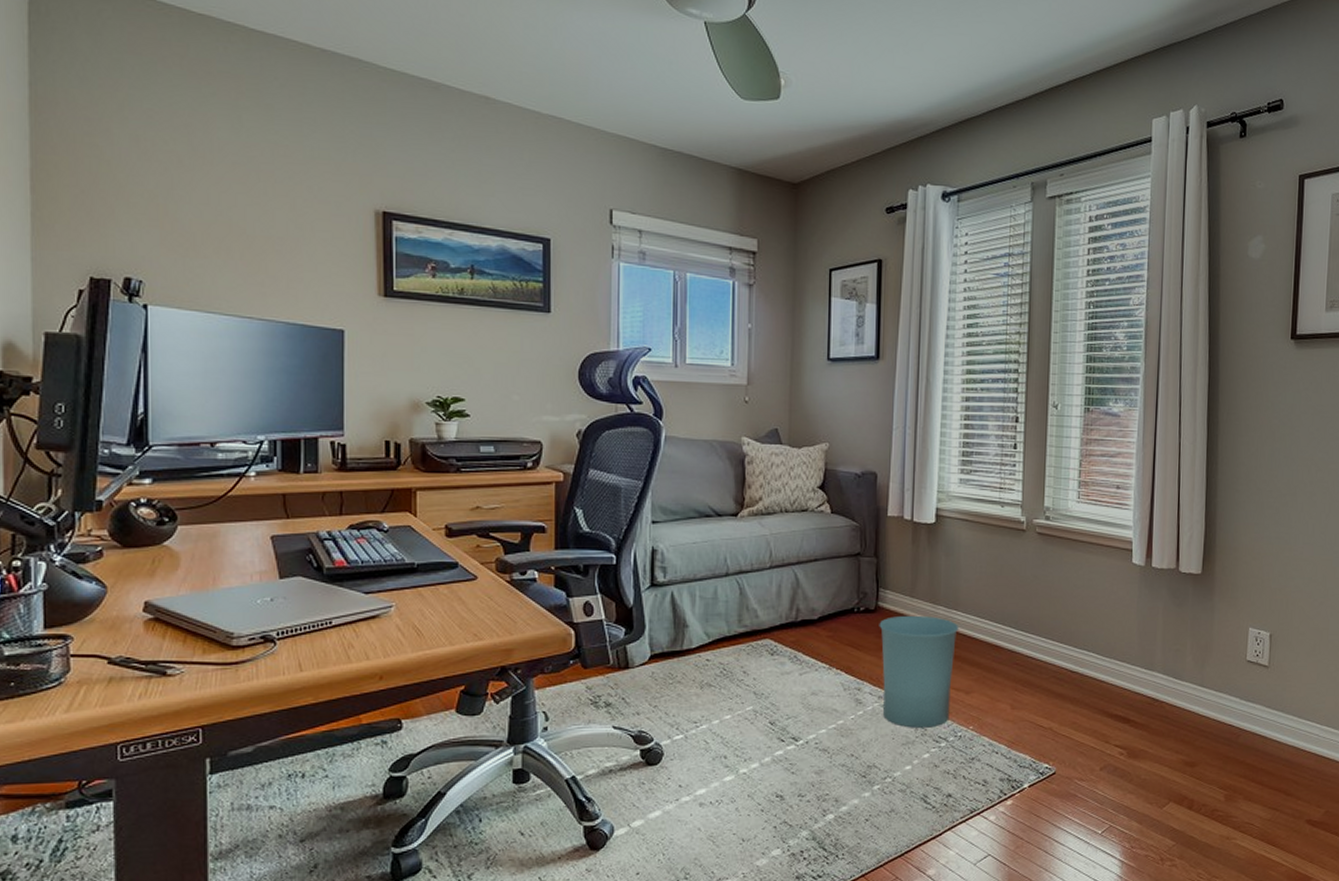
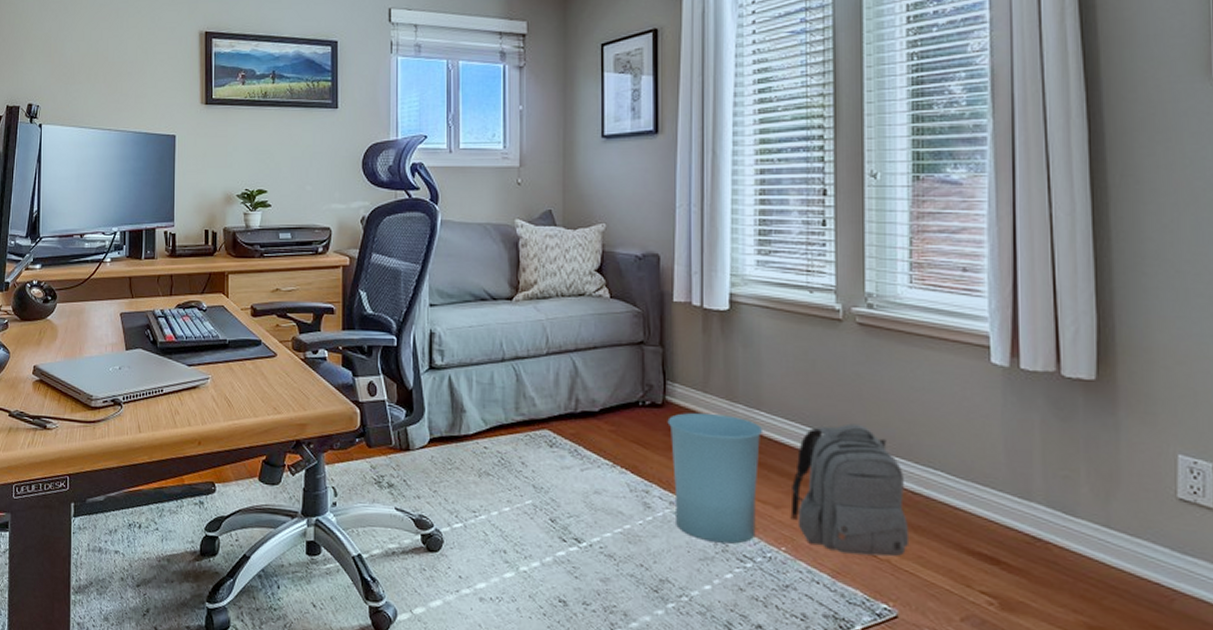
backpack: none [978,618,1067,726] -> present [790,423,910,557]

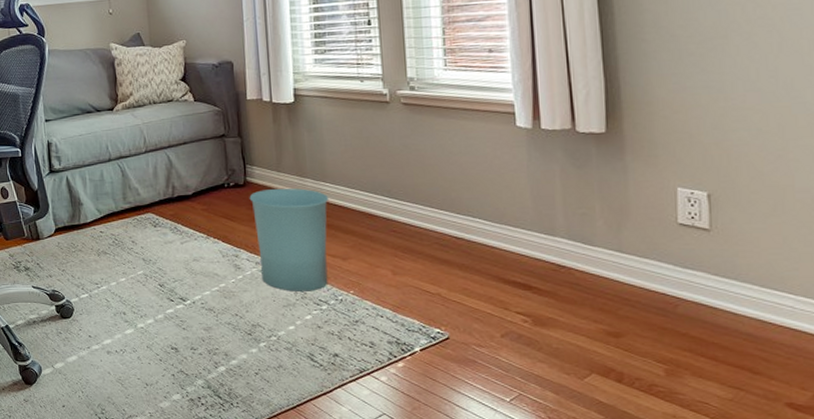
backpack: present [790,423,910,557] -> none [355,186,456,291]

